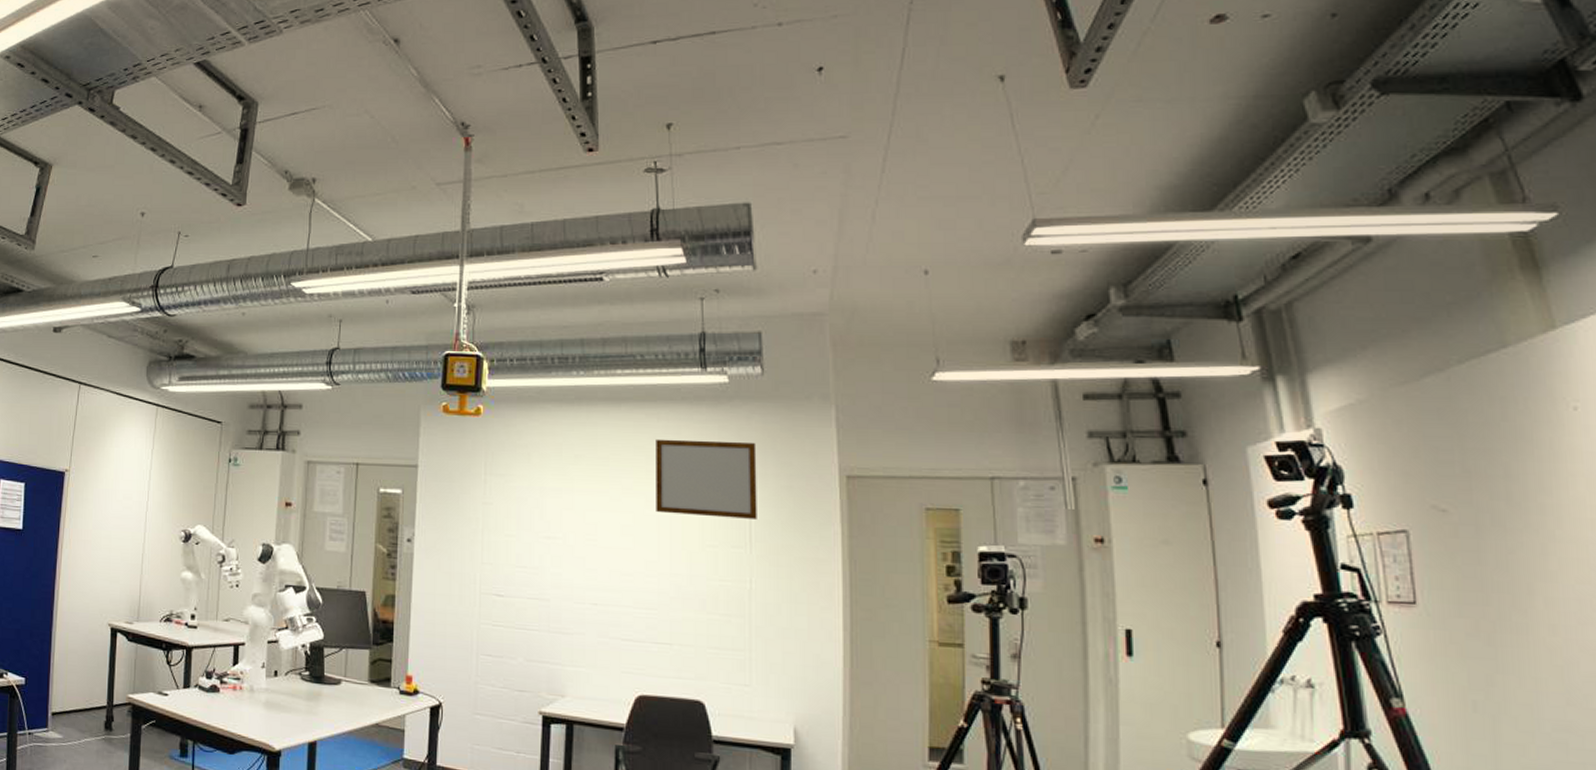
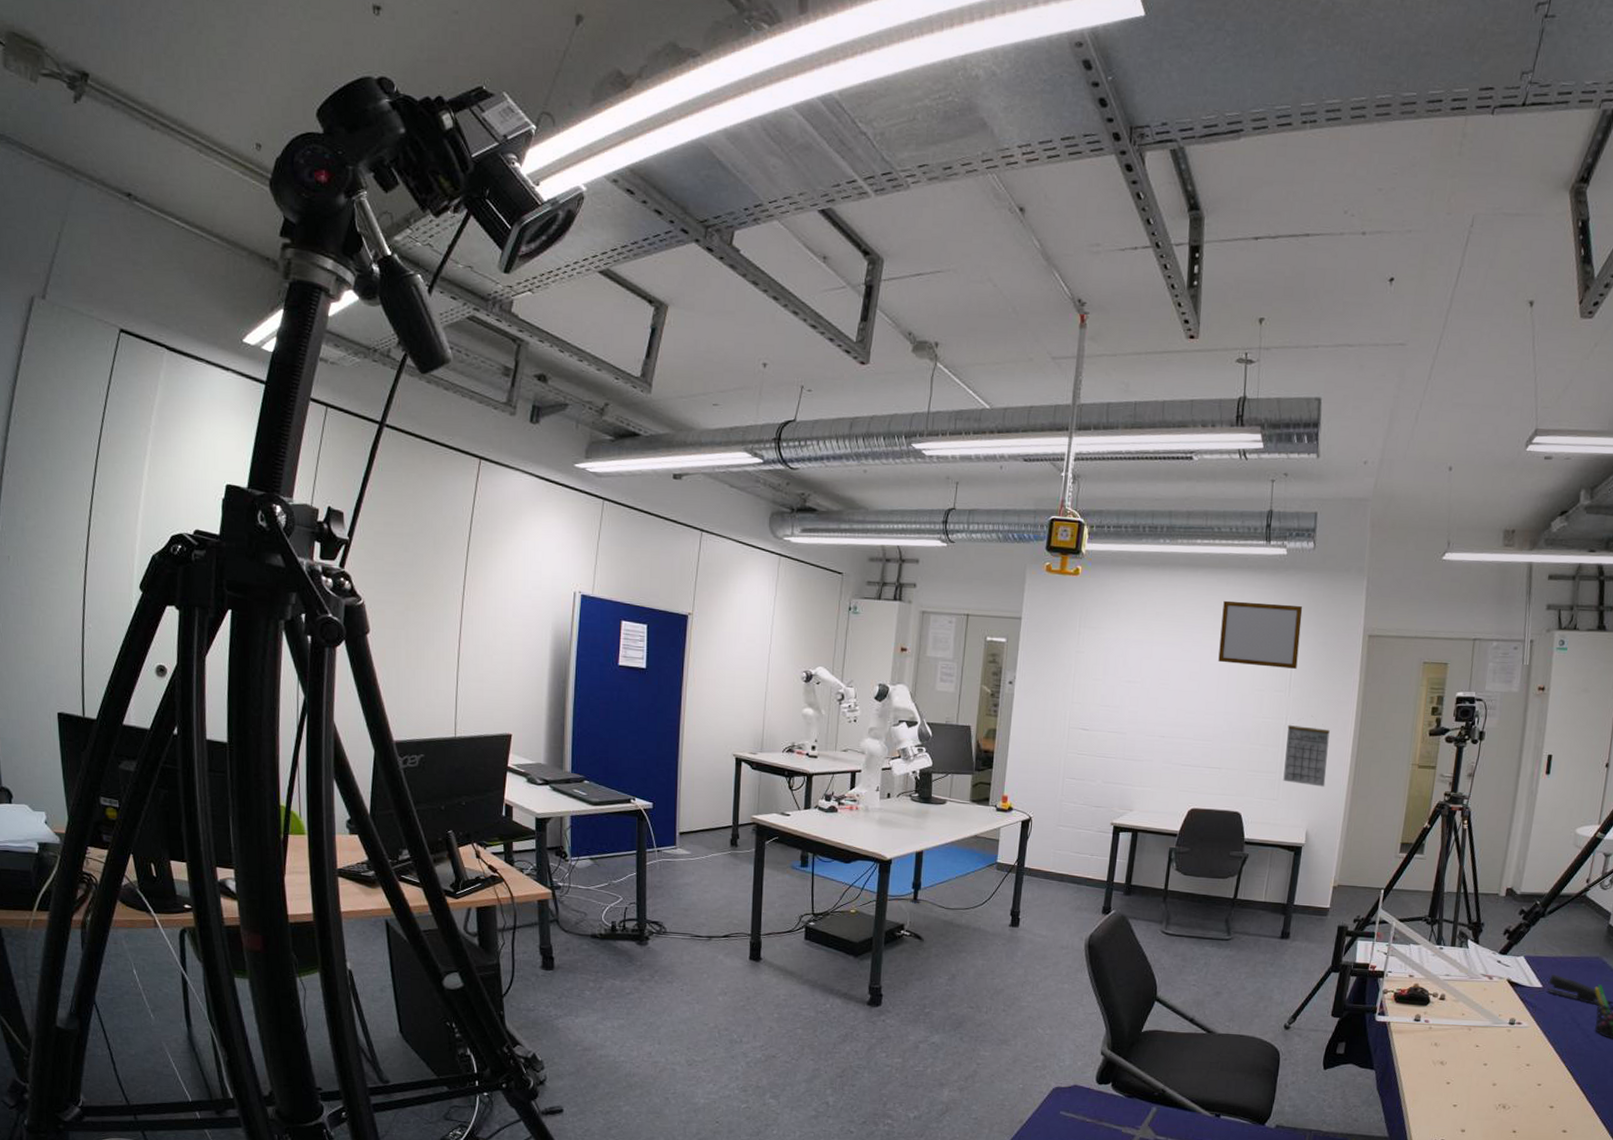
calendar: none [753,588,813,670] -> present [1283,724,1330,787]

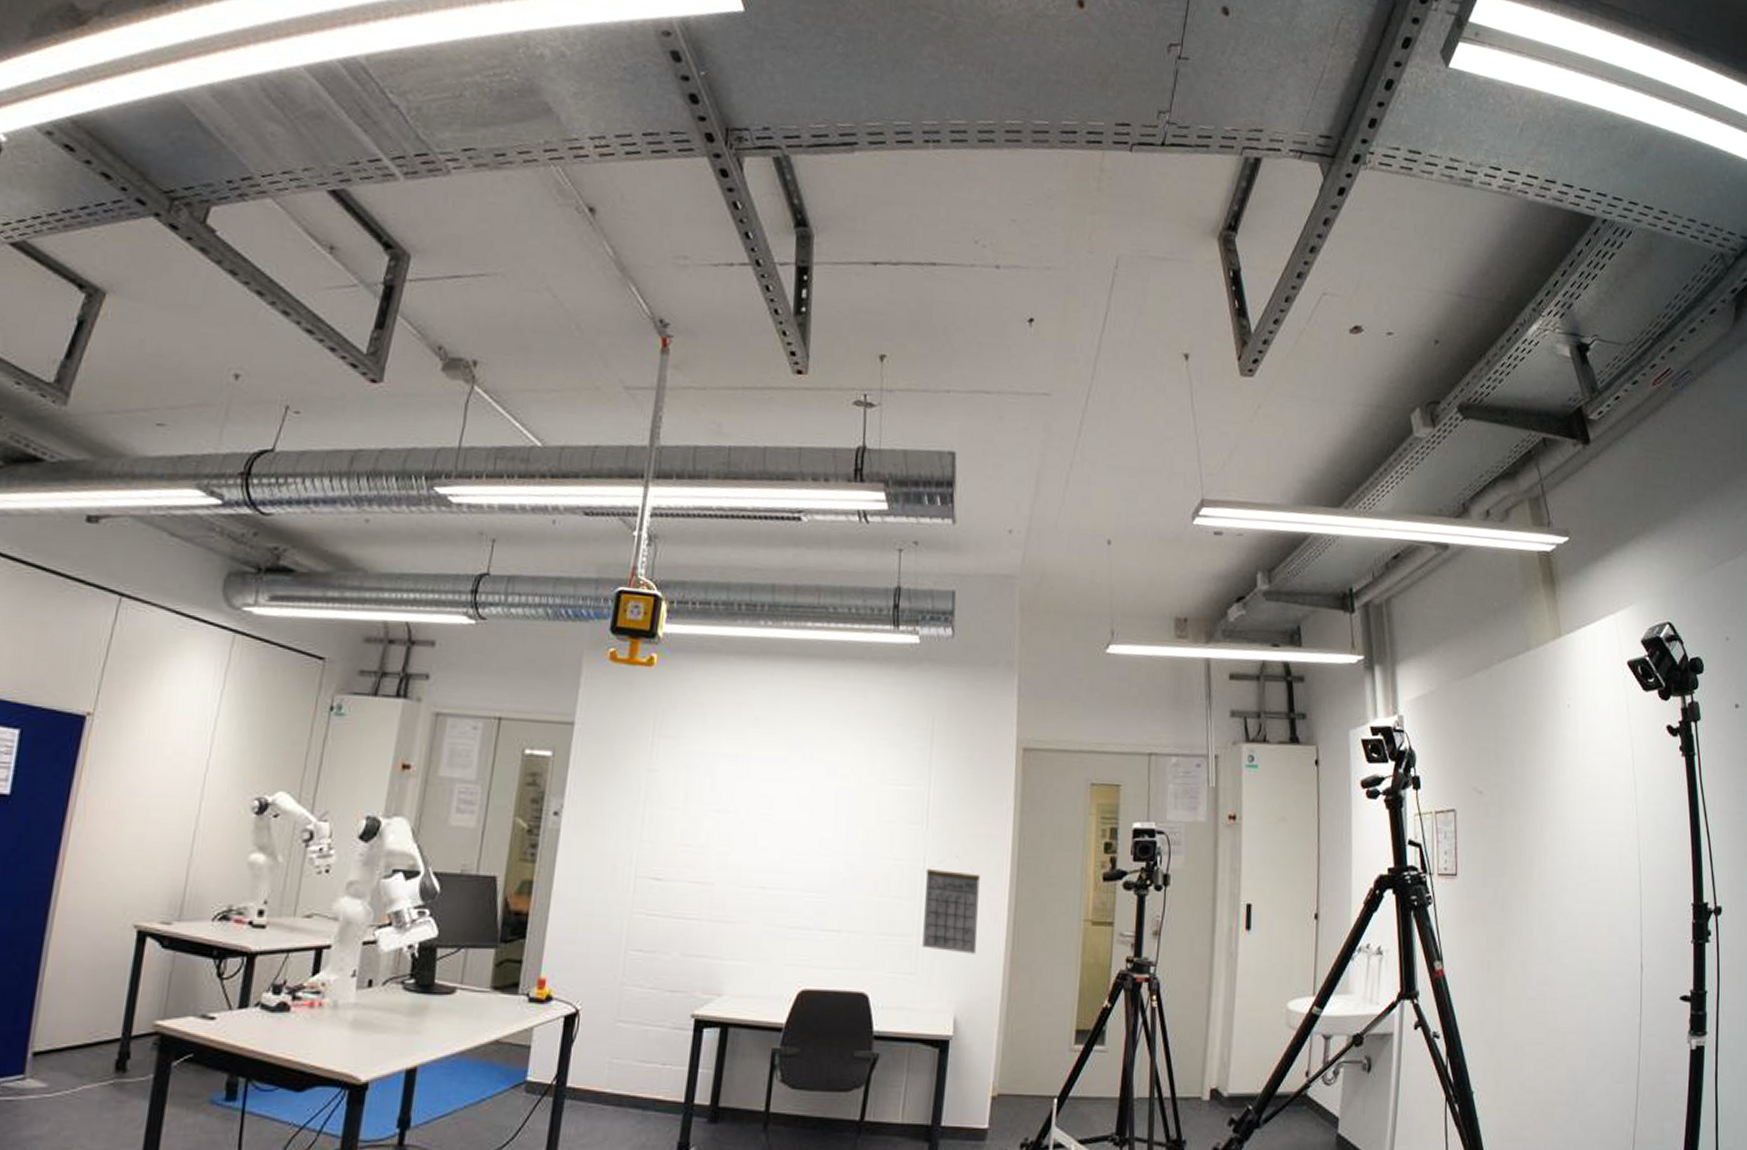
writing board: present [1218,600,1303,669] -> none [835,701,941,793]

